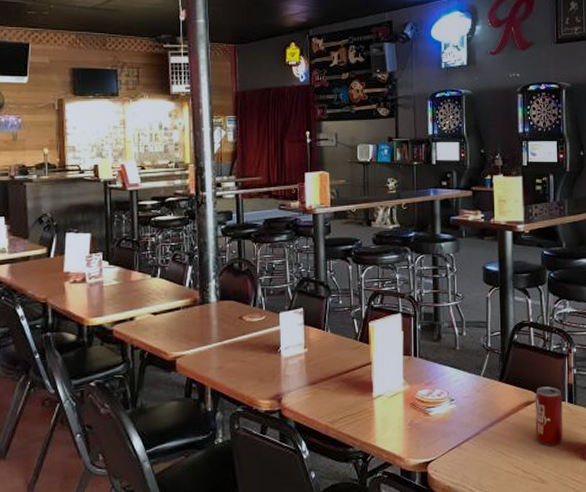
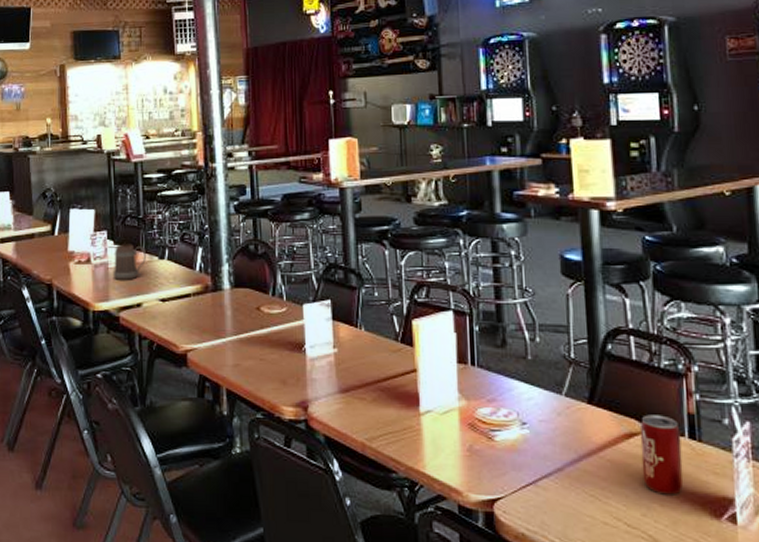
beer mug: none [107,264,139,298] -> present [113,244,146,281]

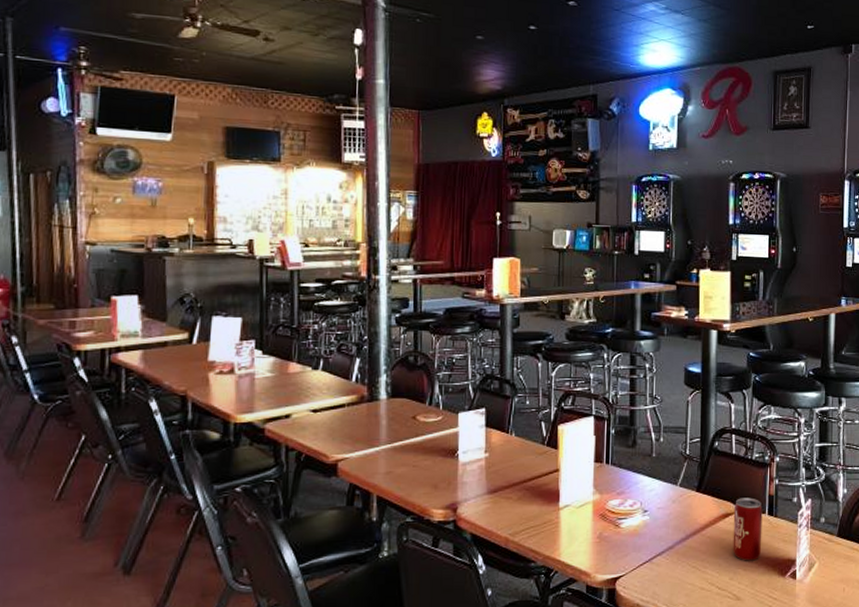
beer mug: present [113,244,146,281] -> none [259,354,298,392]

